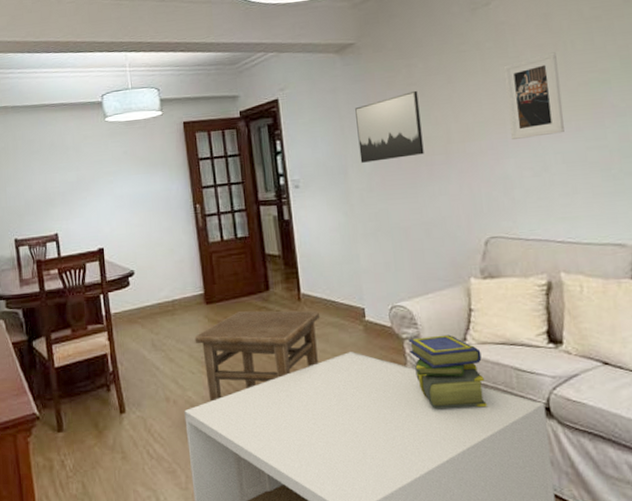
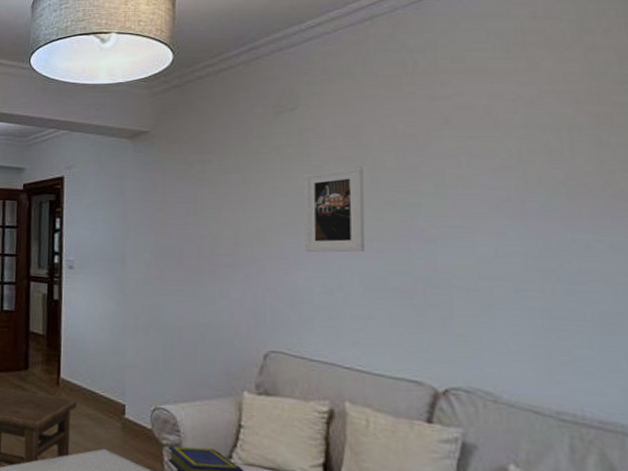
wall art: present [355,90,424,163] -> none [140,186,209,254]

